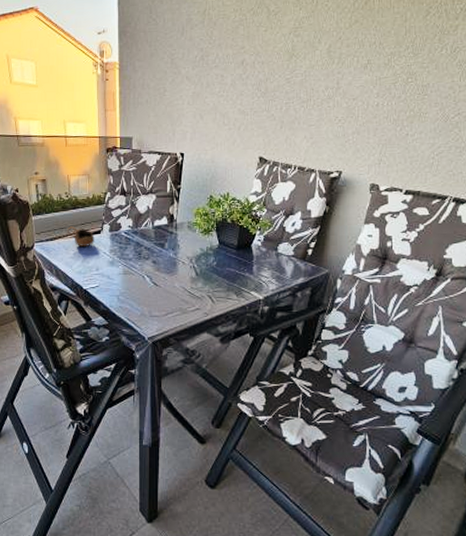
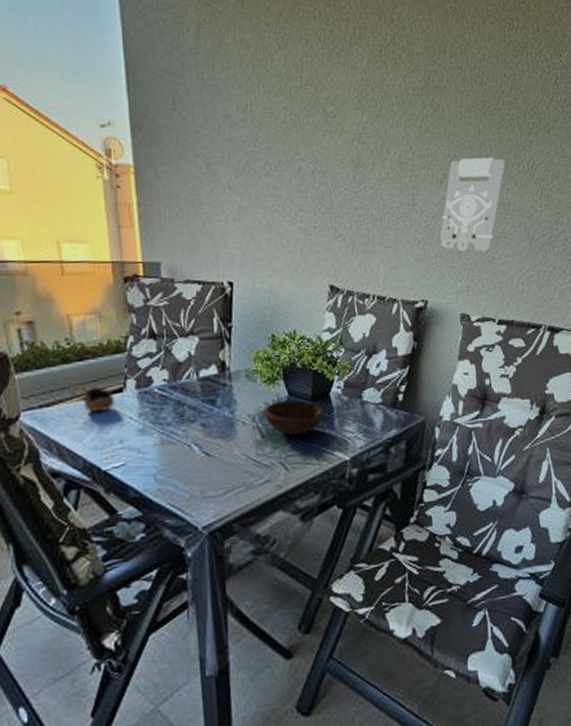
bowl: none [199,249,246,276] -> present [263,400,325,436]
wall decoration: none [359,42,428,129] -> present [440,157,505,252]

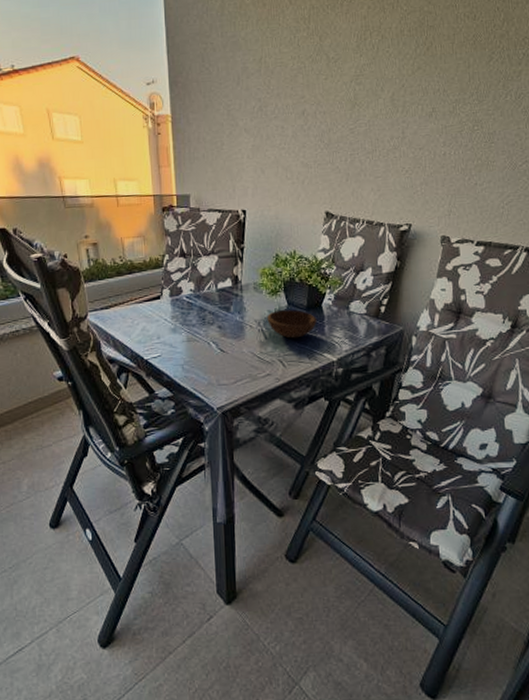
cup: present [71,385,115,412] -> none [123,293,154,314]
wall decoration: present [440,157,505,252] -> none [426,89,493,179]

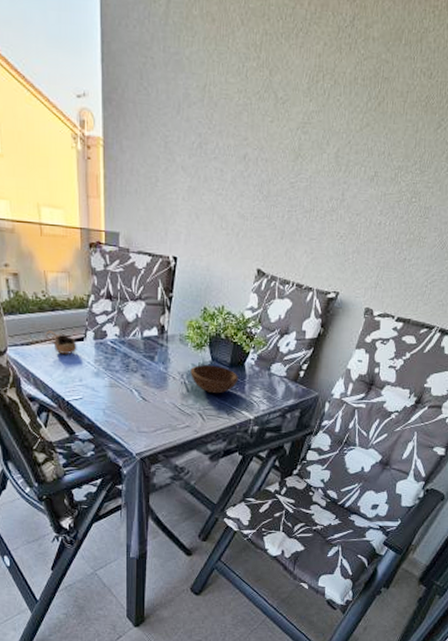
cup: none [123,293,154,314] -> present [45,331,77,354]

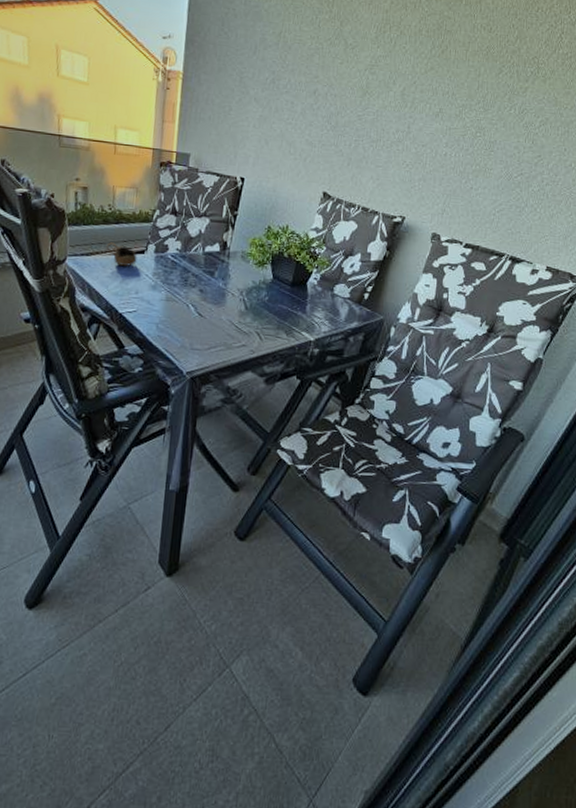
bowl: present [190,365,239,394] -> none [250,282,300,313]

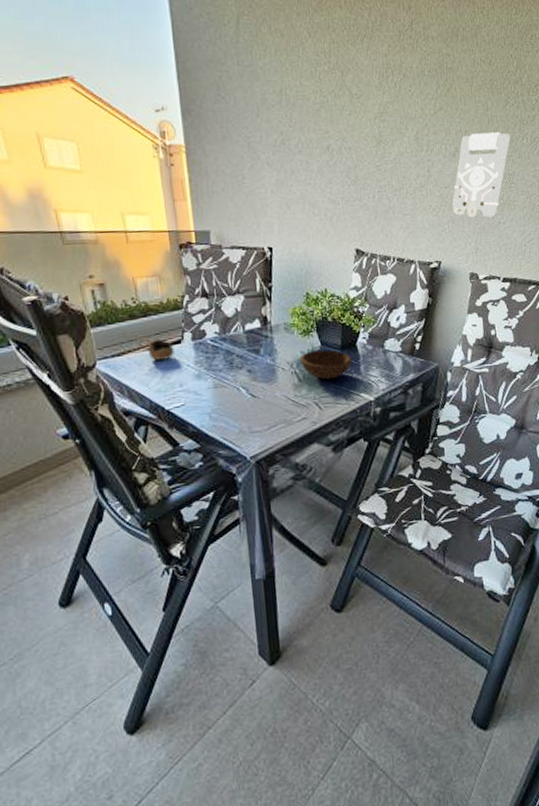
bowl: none [250,282,300,313] -> present [300,350,352,380]
wall decoration: none [426,97,498,182] -> present [452,131,511,218]

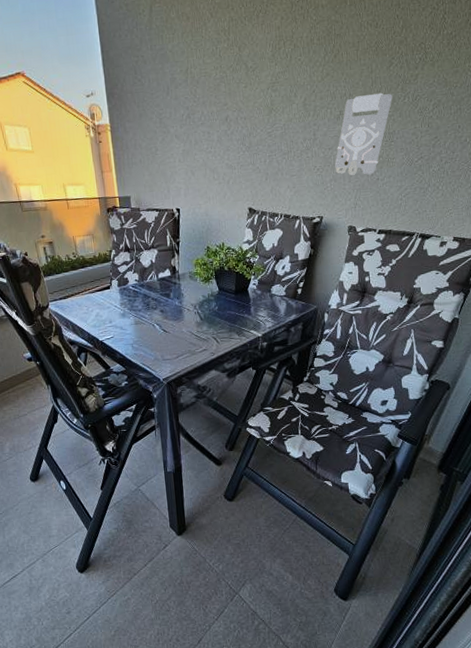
cup: present [138,337,175,360] -> none [78,284,105,302]
bowl: present [300,350,352,380] -> none [201,294,244,319]

